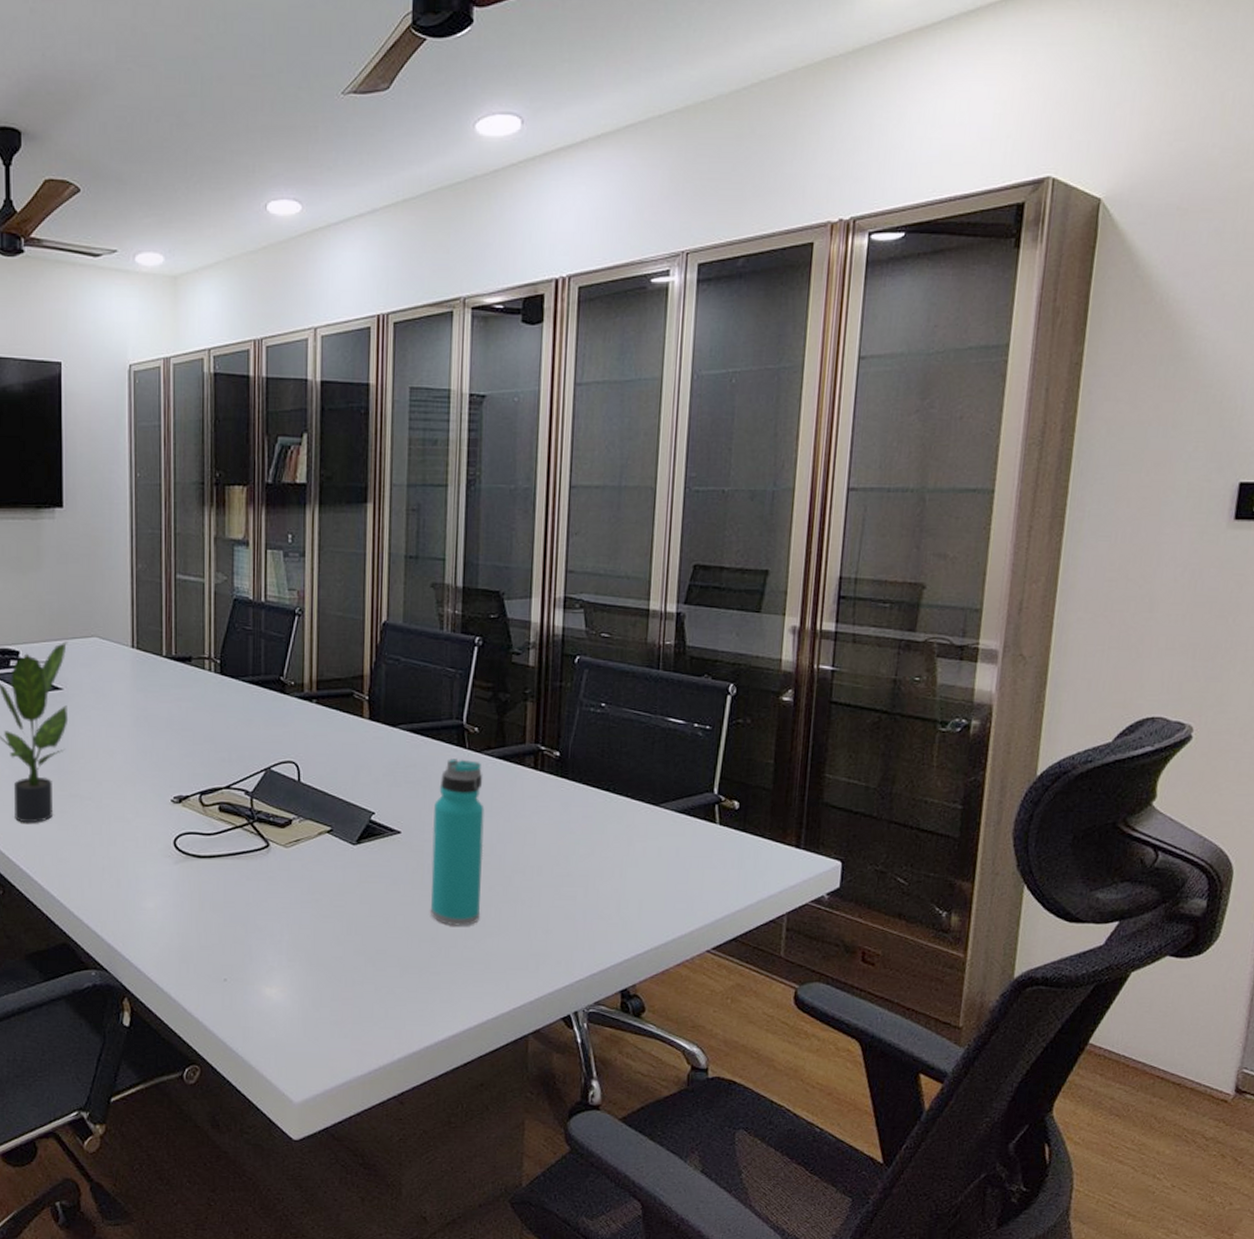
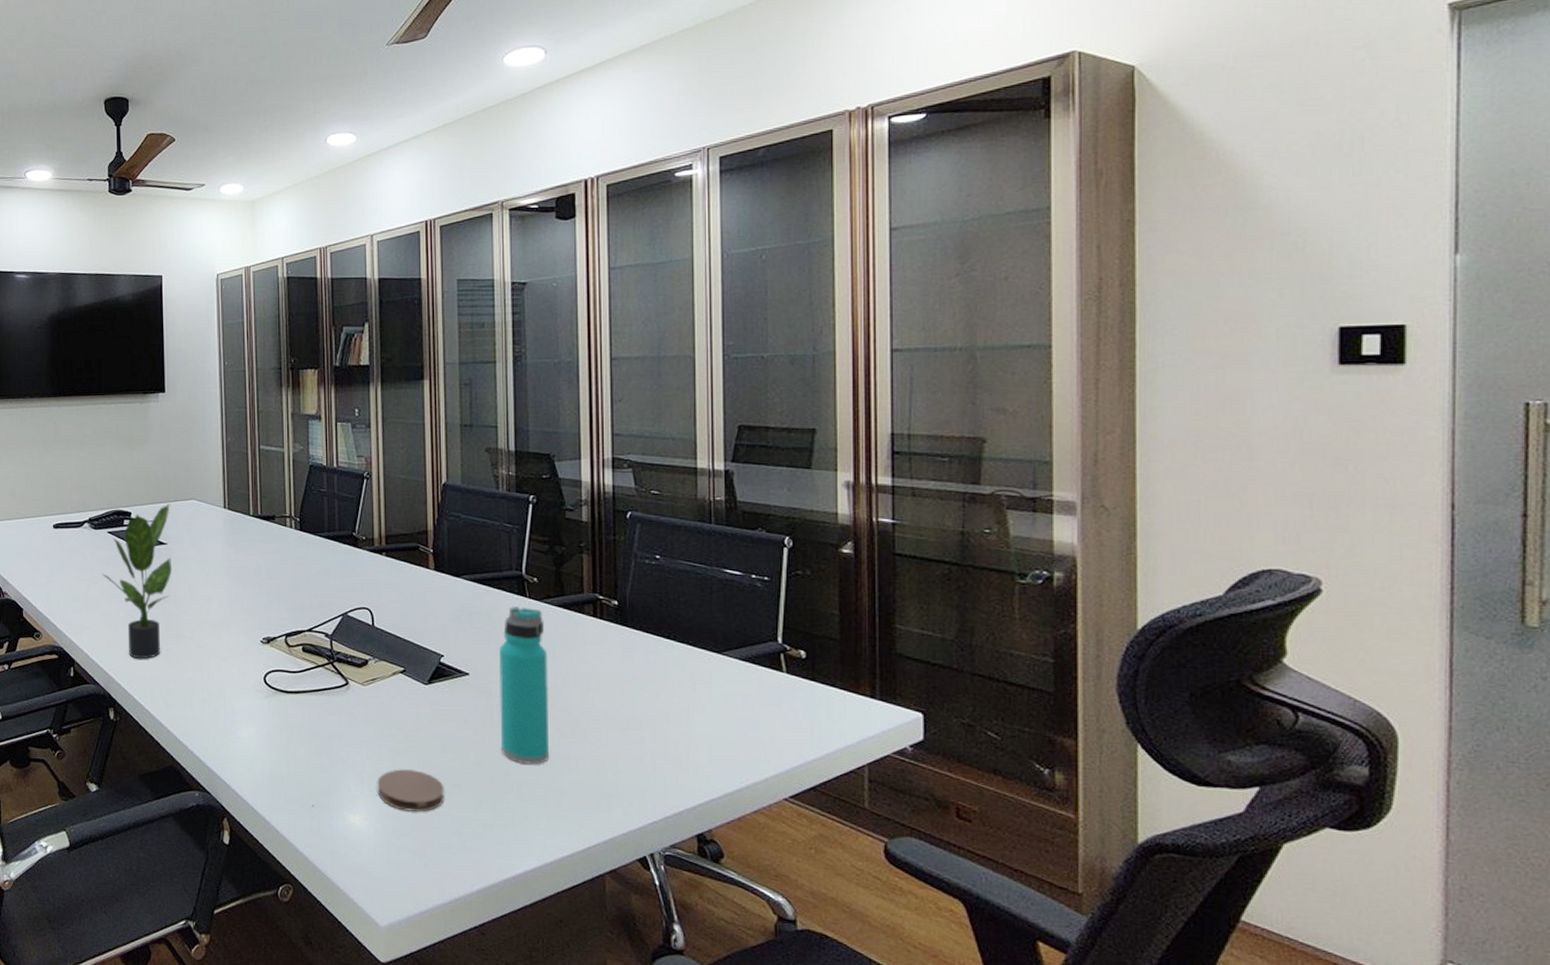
coaster: none [296,935,369,982] -> present [377,768,445,813]

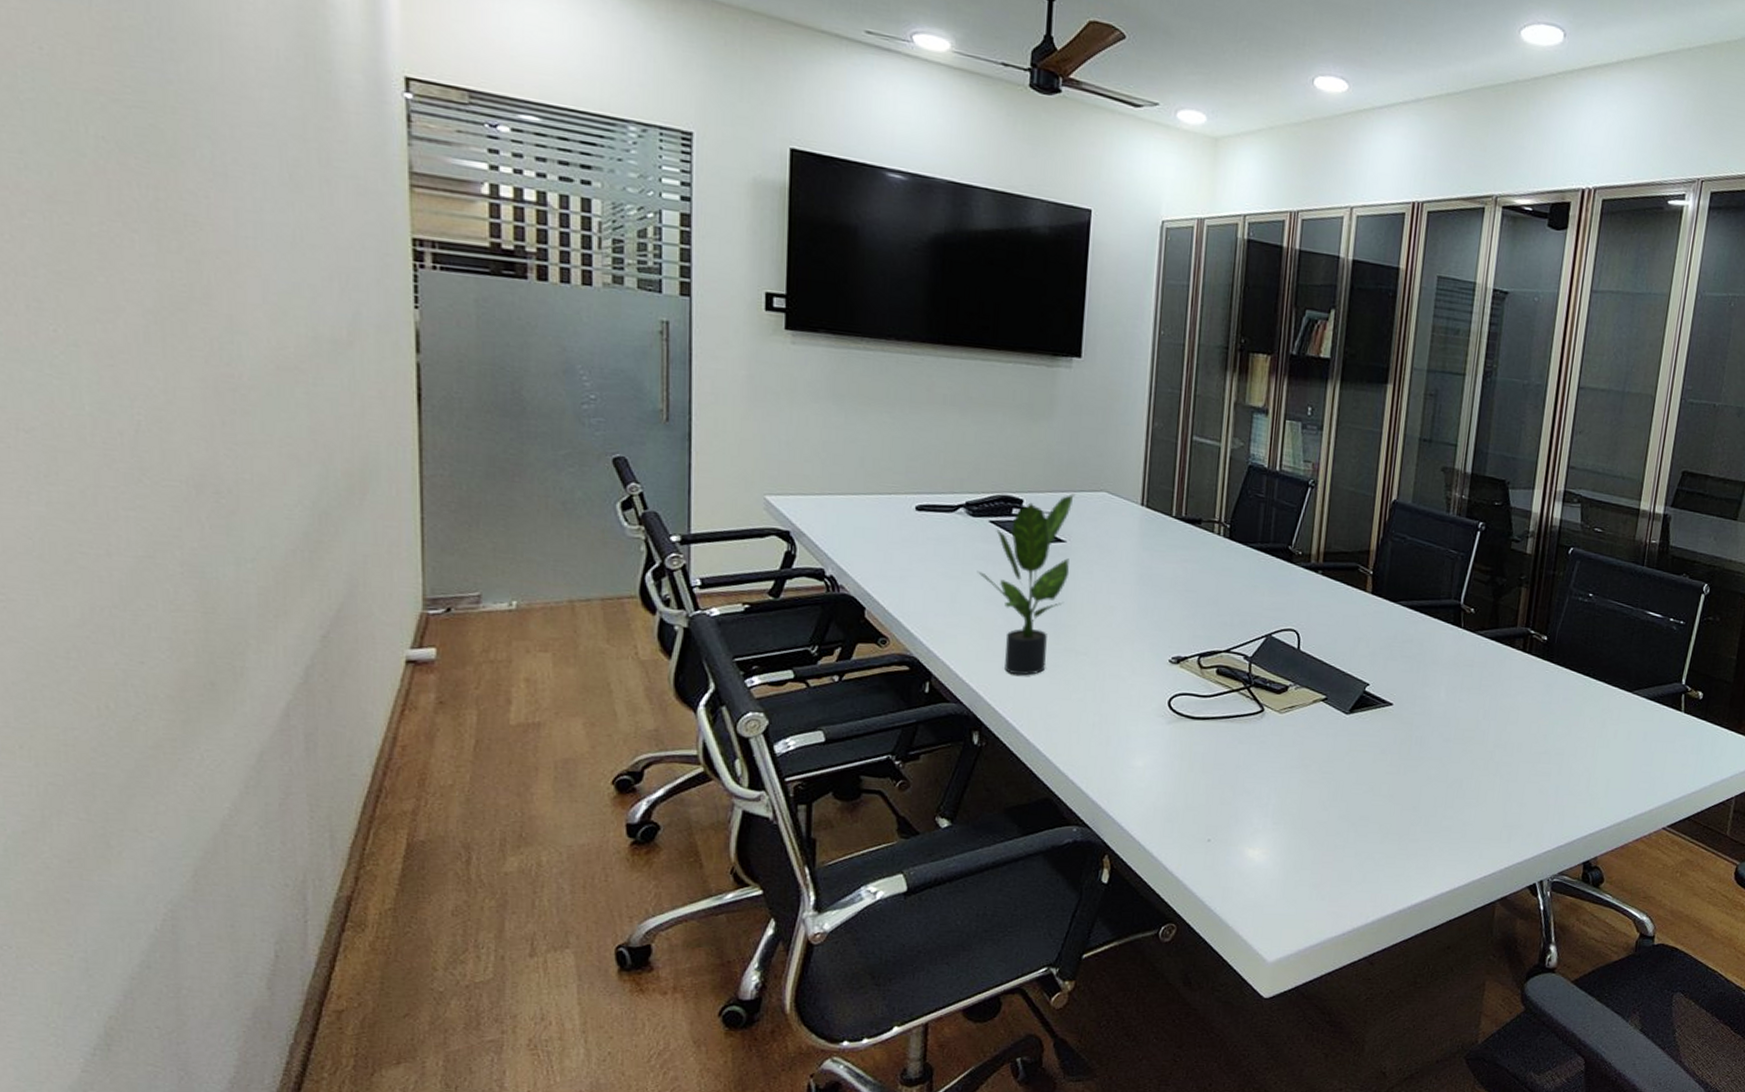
coaster: present [377,768,445,813] -> none [1281,800,1352,846]
water bottle: present [498,606,550,765] -> none [1415,636,1475,797]

